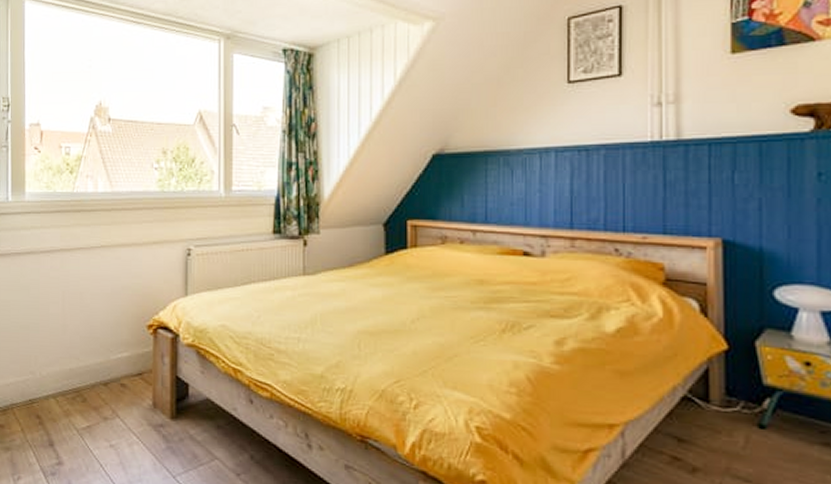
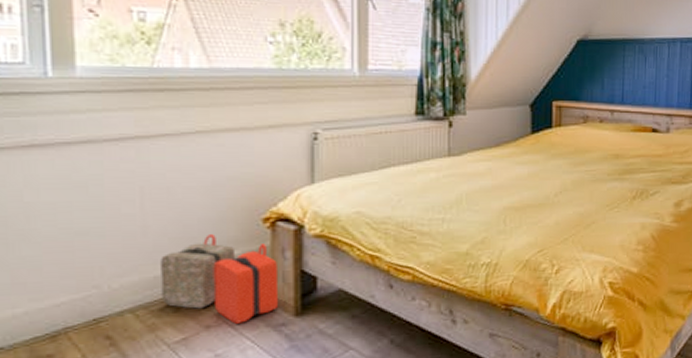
first aid kit: none [74,336,159,419] -> present [161,234,279,324]

